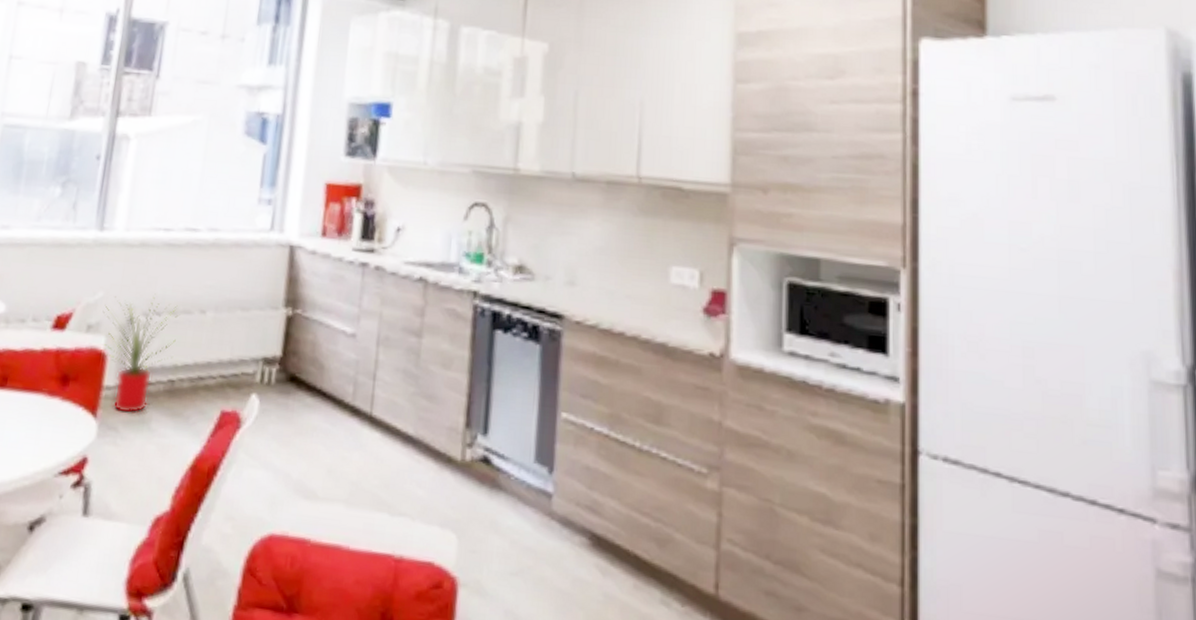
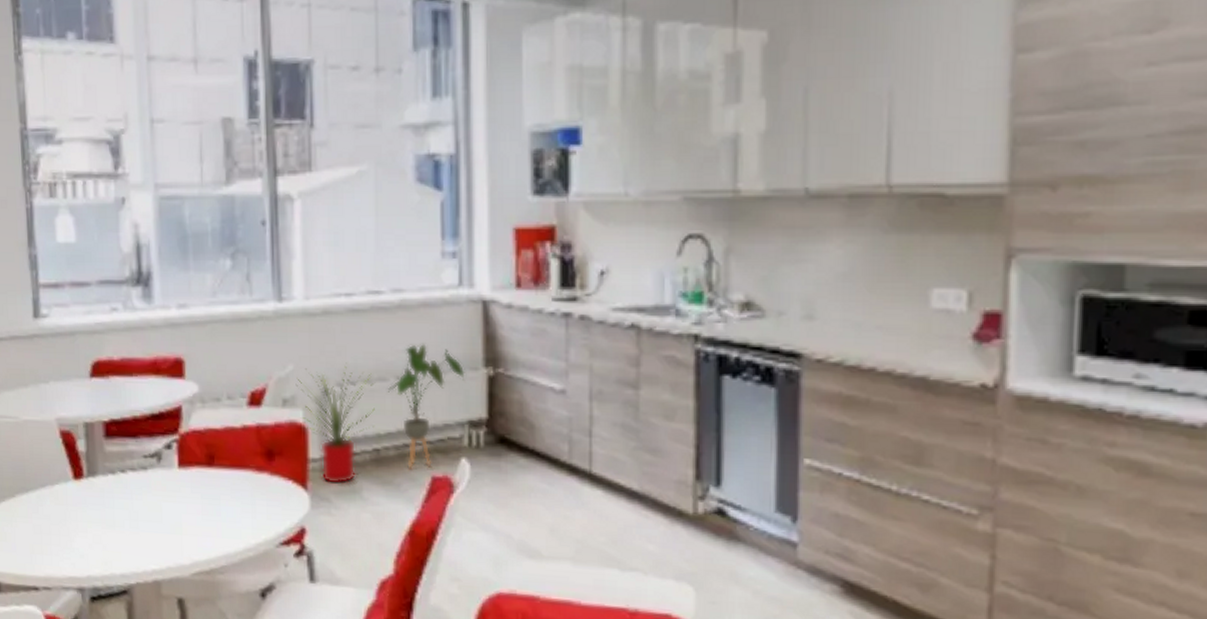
house plant: none [190,281,266,403] -> present [387,344,465,470]

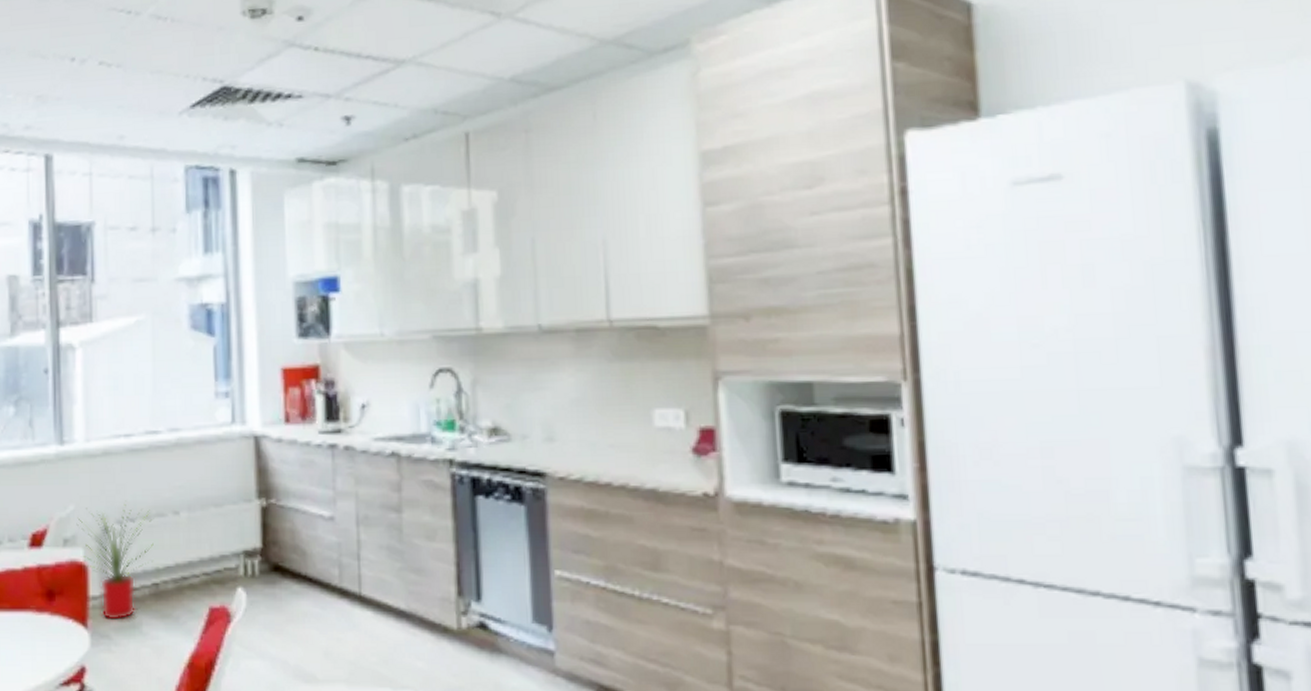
house plant: present [387,344,465,470] -> none [165,479,240,602]

